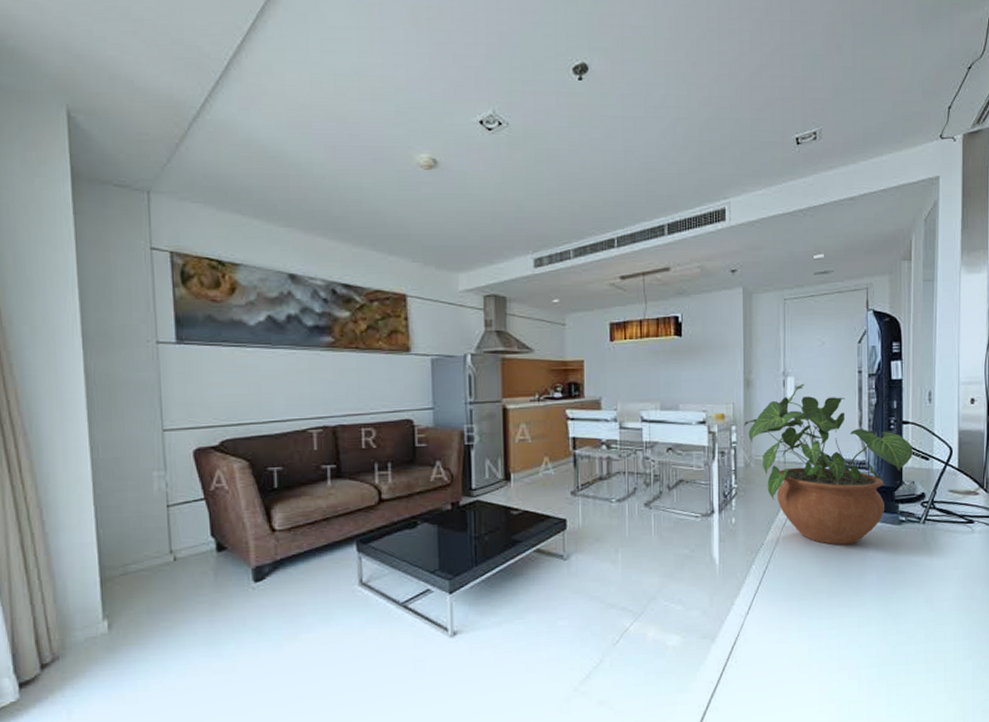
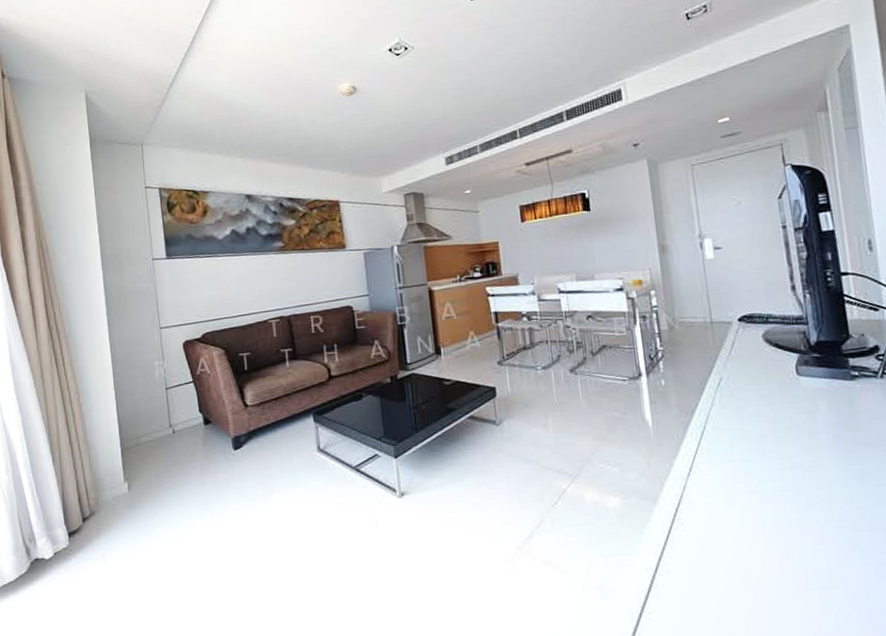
potted plant: present [743,383,913,545] -> none [662,243,858,404]

